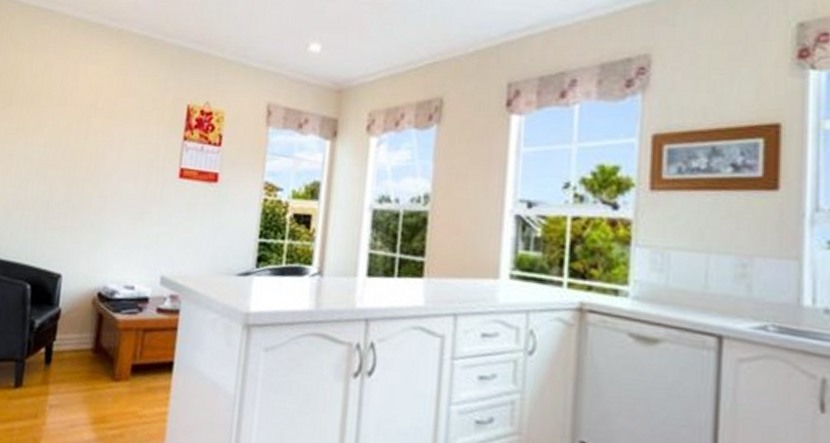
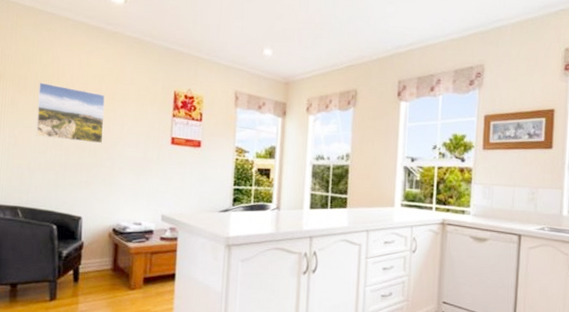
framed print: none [17,97,102,177] -> present [36,82,106,144]

